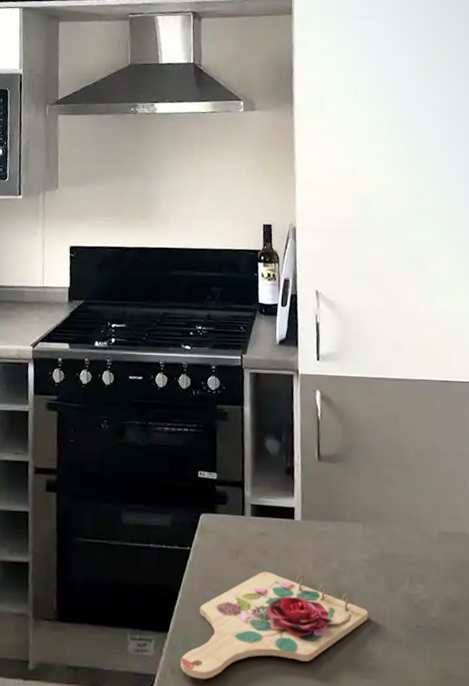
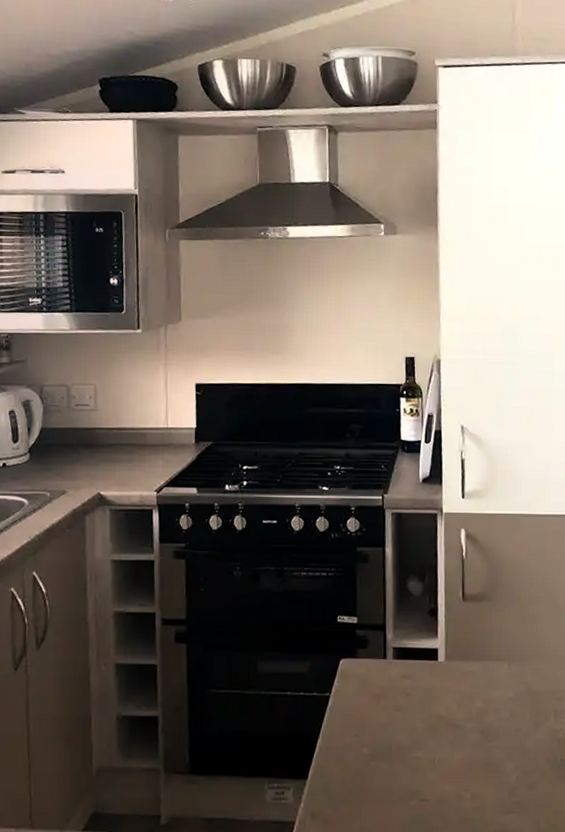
cutting board: present [181,571,368,679] -> none [321,714,513,823]

